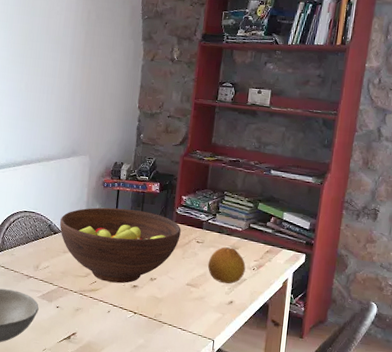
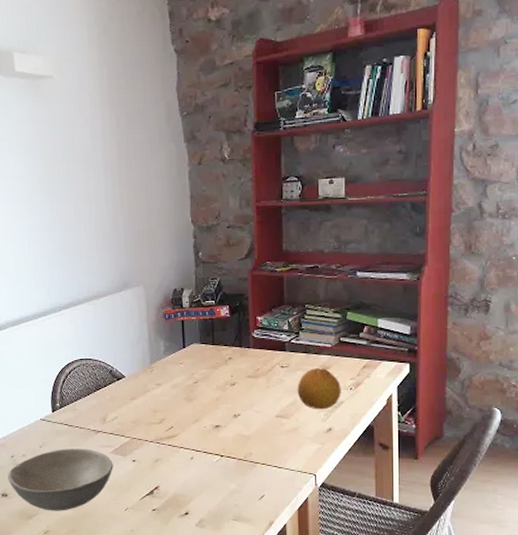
fruit bowl: present [60,207,181,284] -> none [122,340,261,426]

